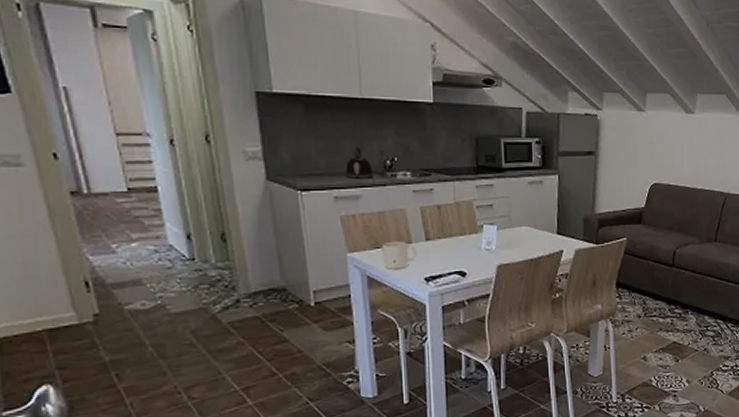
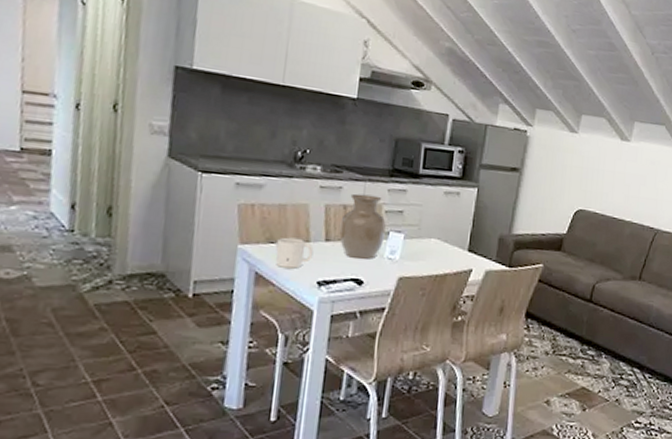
kettle: present [346,147,374,180] -> none [252,134,282,169]
vase: none [437,193,479,254] -> present [339,193,386,260]

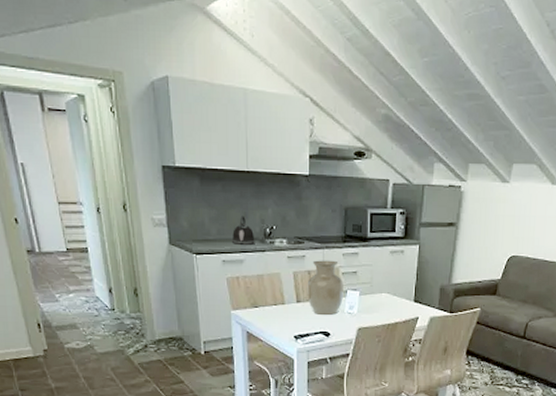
kettle: none [252,134,282,169] -> present [232,216,255,246]
mug: present [275,237,314,269] -> none [260,302,289,327]

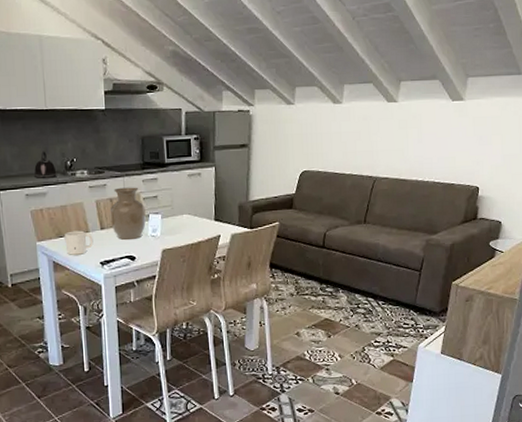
mug: none [260,302,289,327] -> present [64,230,94,255]

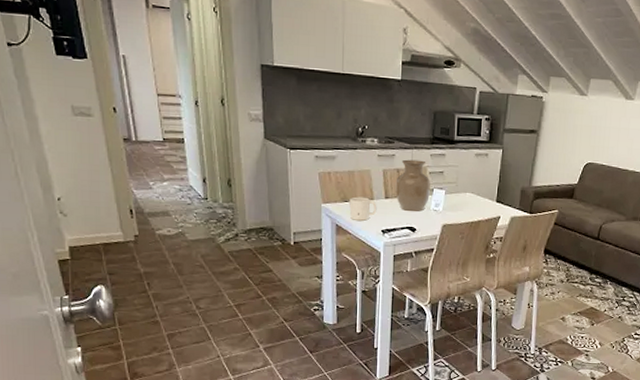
kettle: present [34,151,57,180] -> none [326,115,348,143]

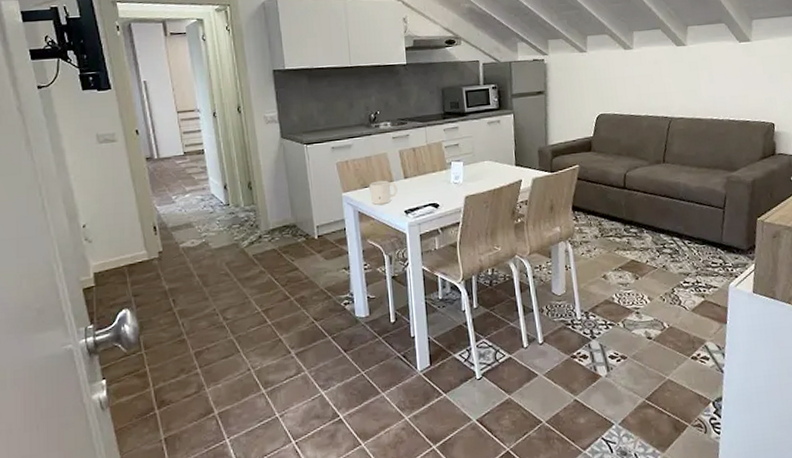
vase: present [395,159,430,212] -> none [413,136,449,189]

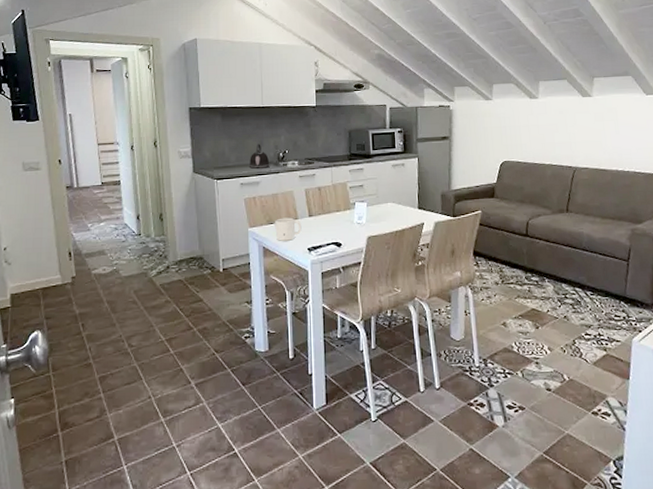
kettle: none [340,105,362,133] -> present [250,144,270,170]

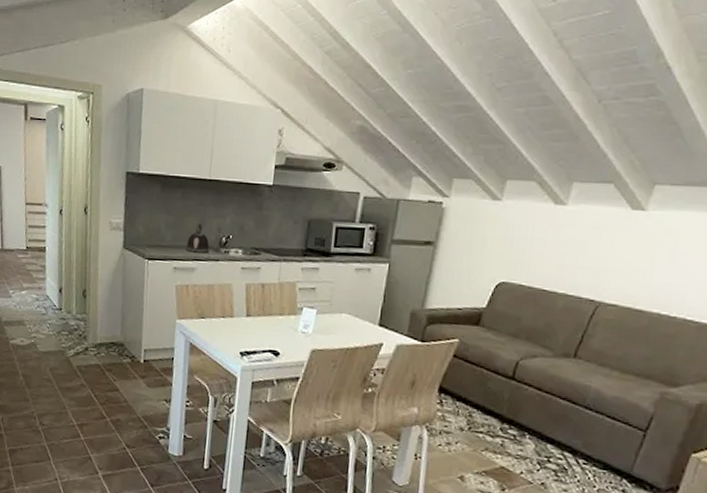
mug: present [275,217,302,241] -> none [206,313,237,341]

